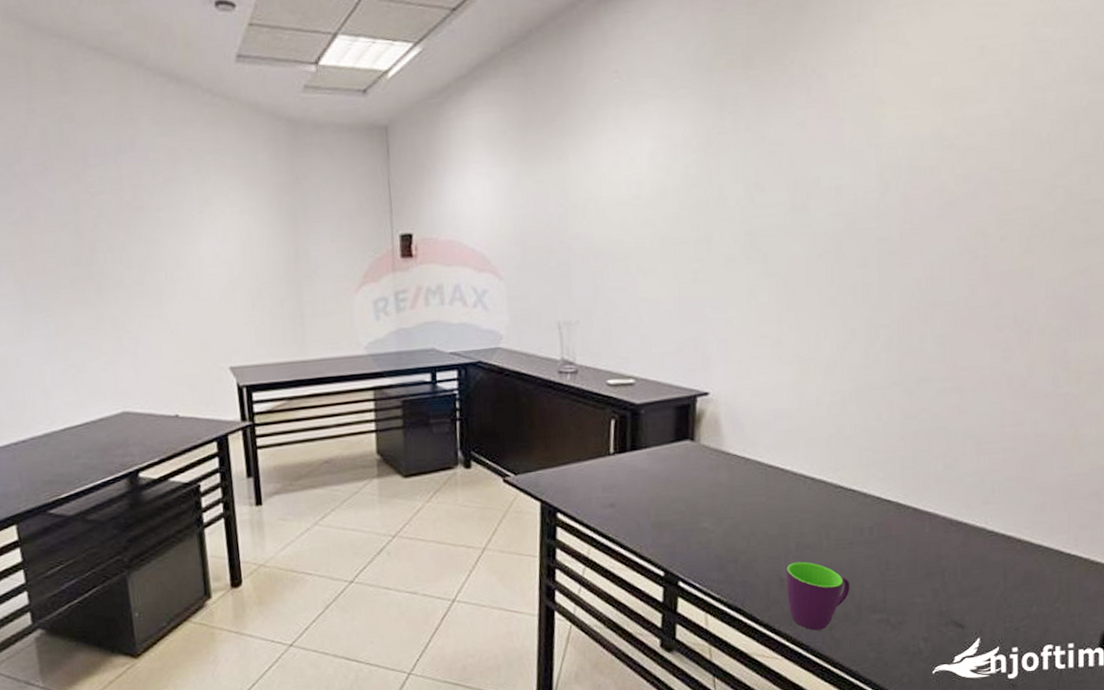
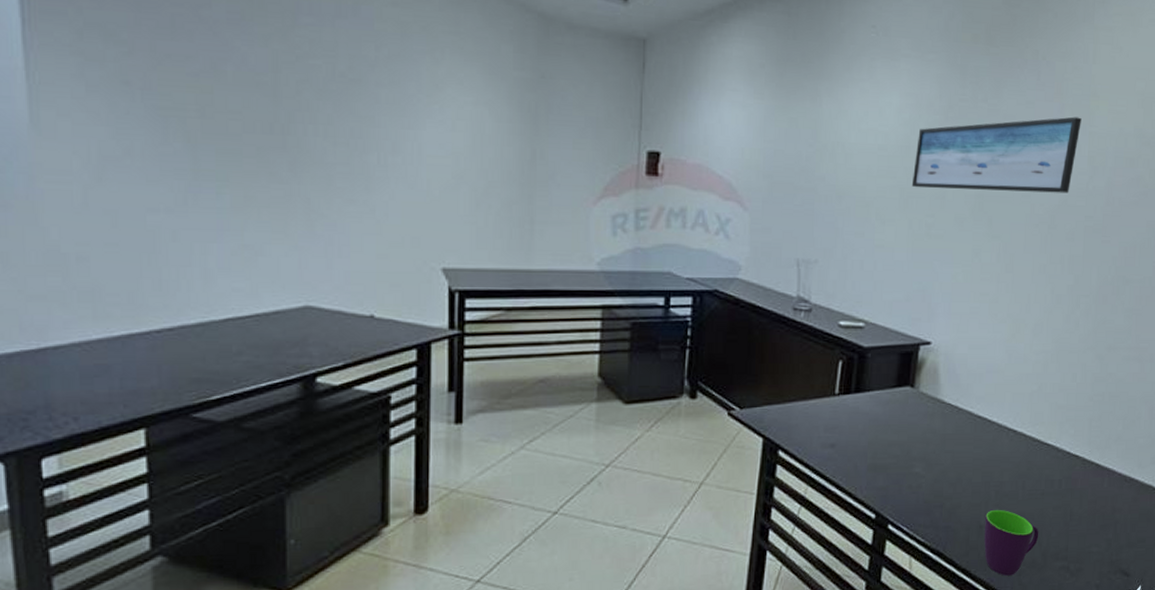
wall art: none [672,130,865,234] -> present [911,116,1082,194]

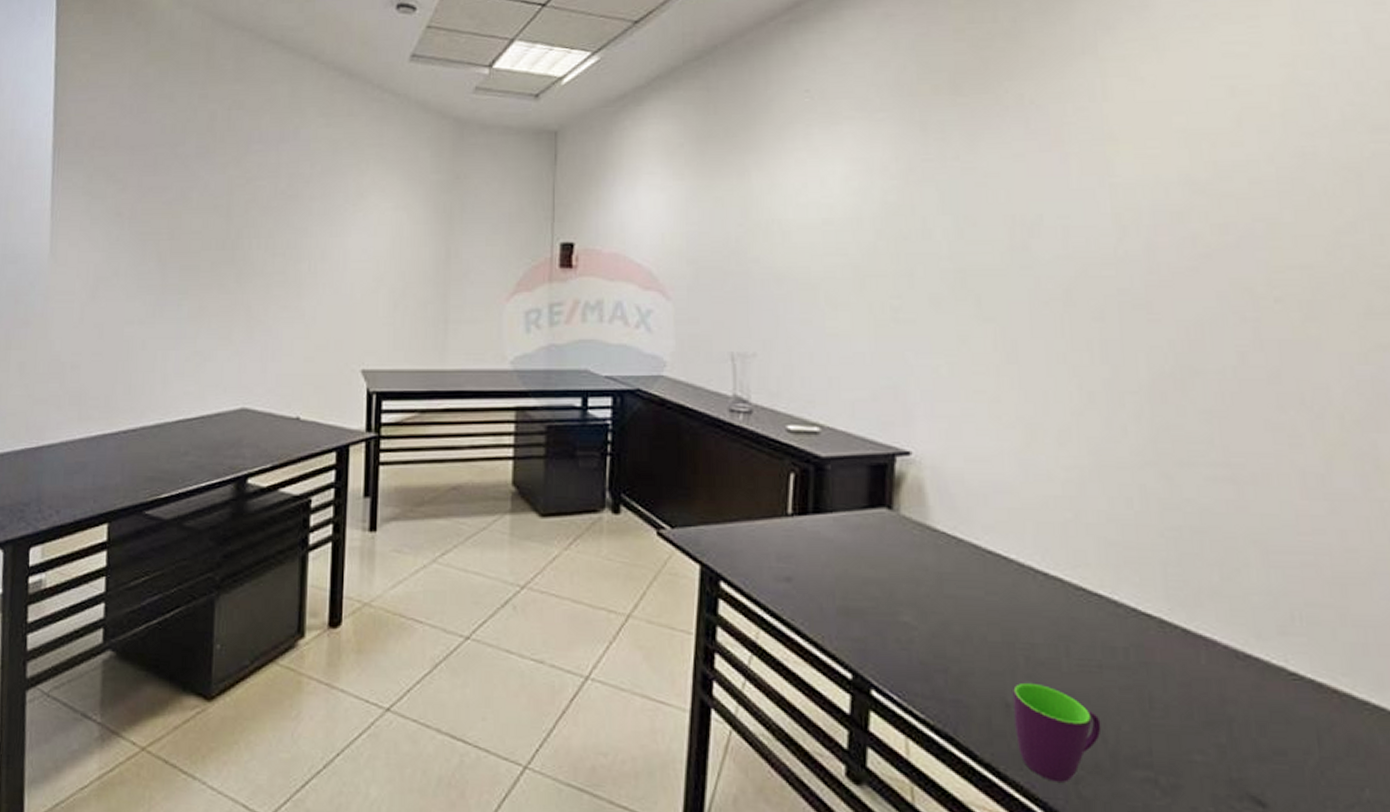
wall art: present [911,116,1082,194] -> none [868,167,1096,265]

